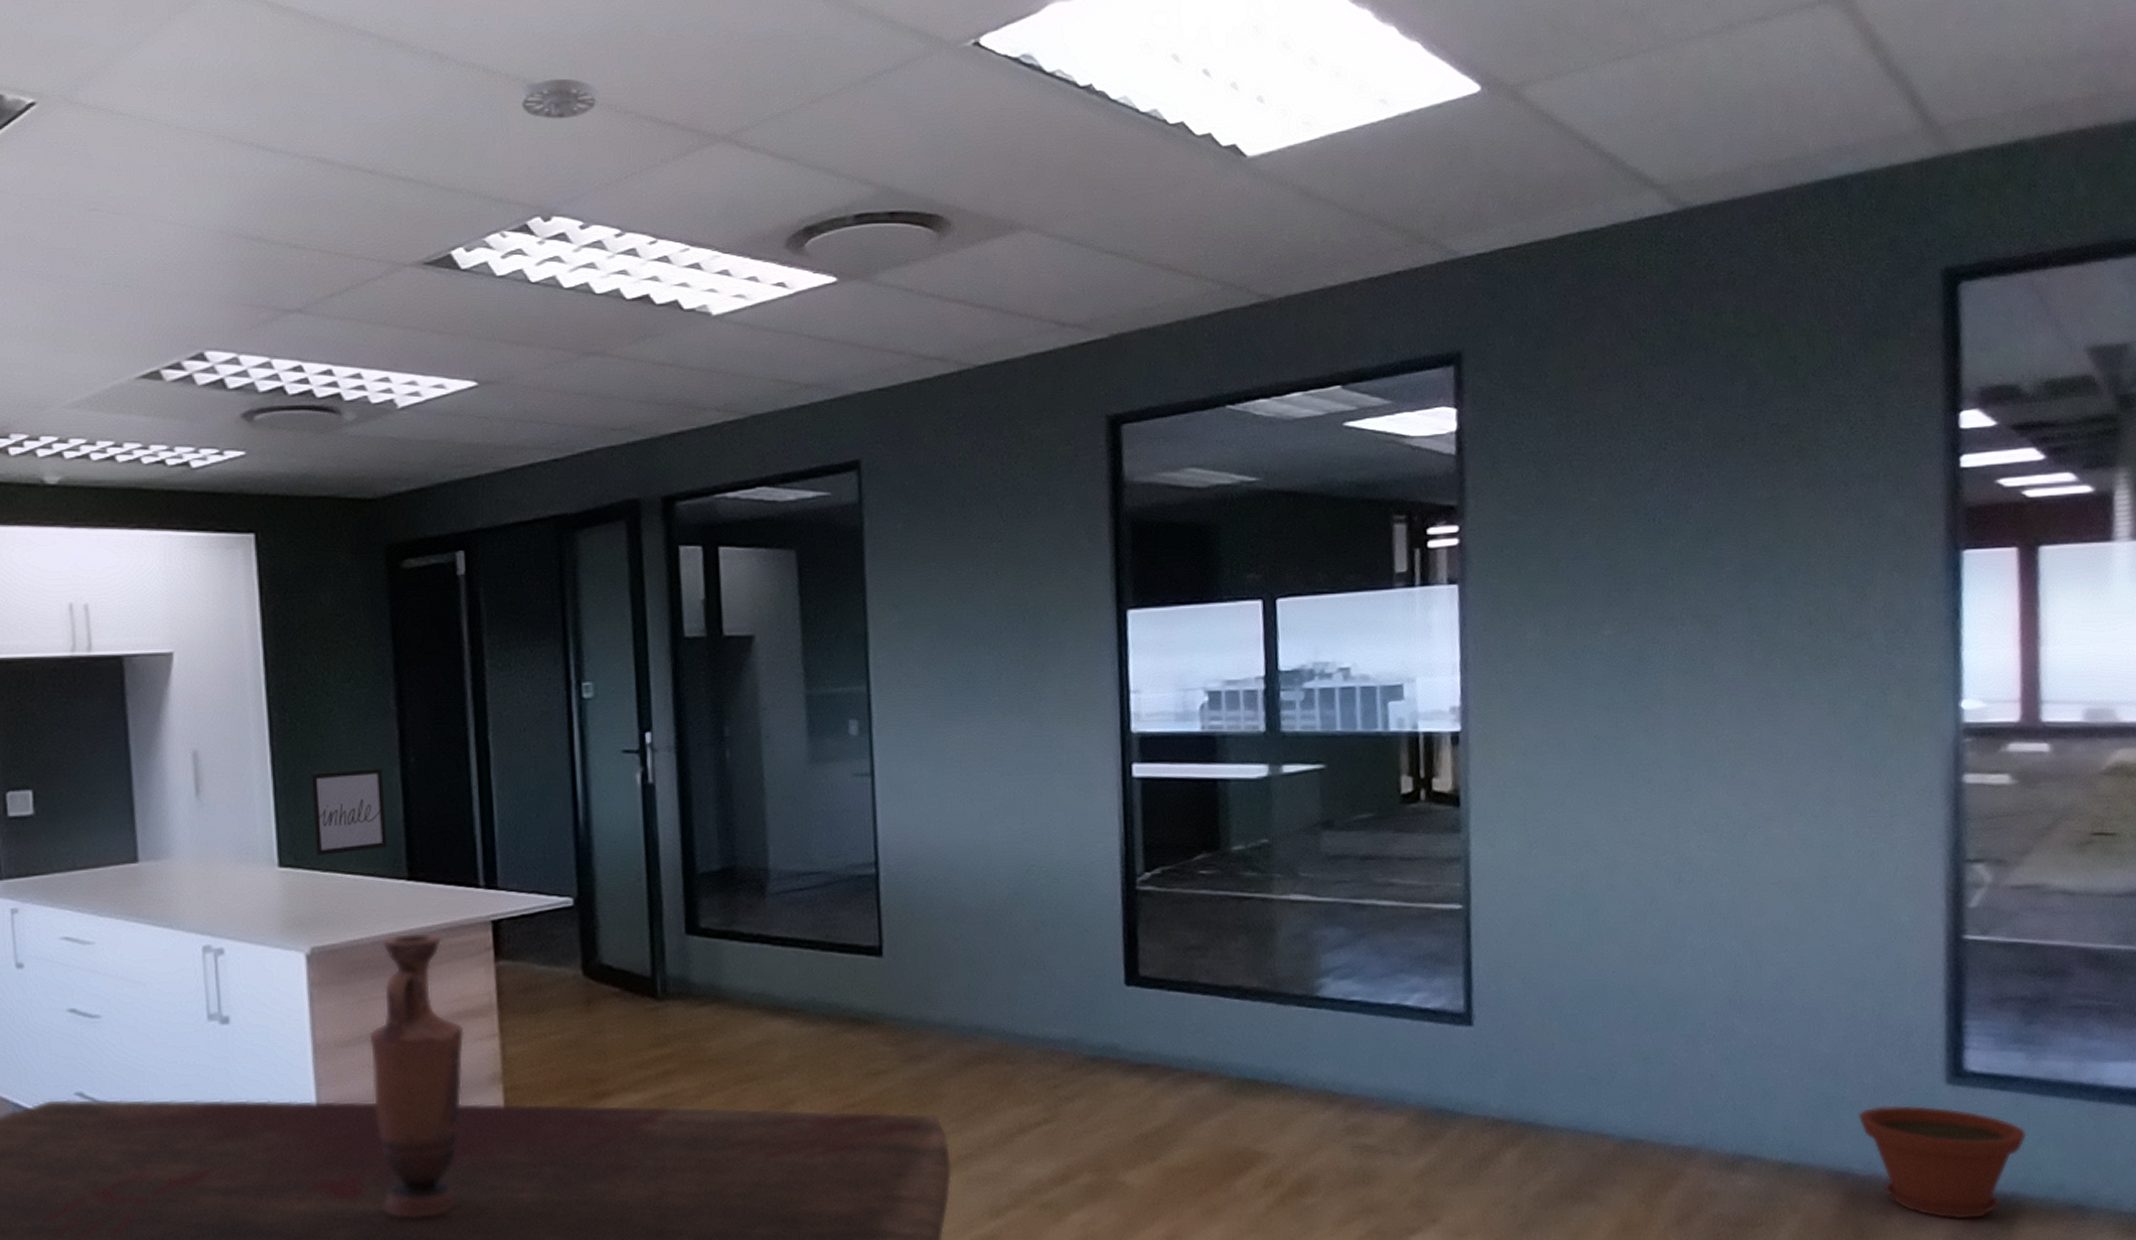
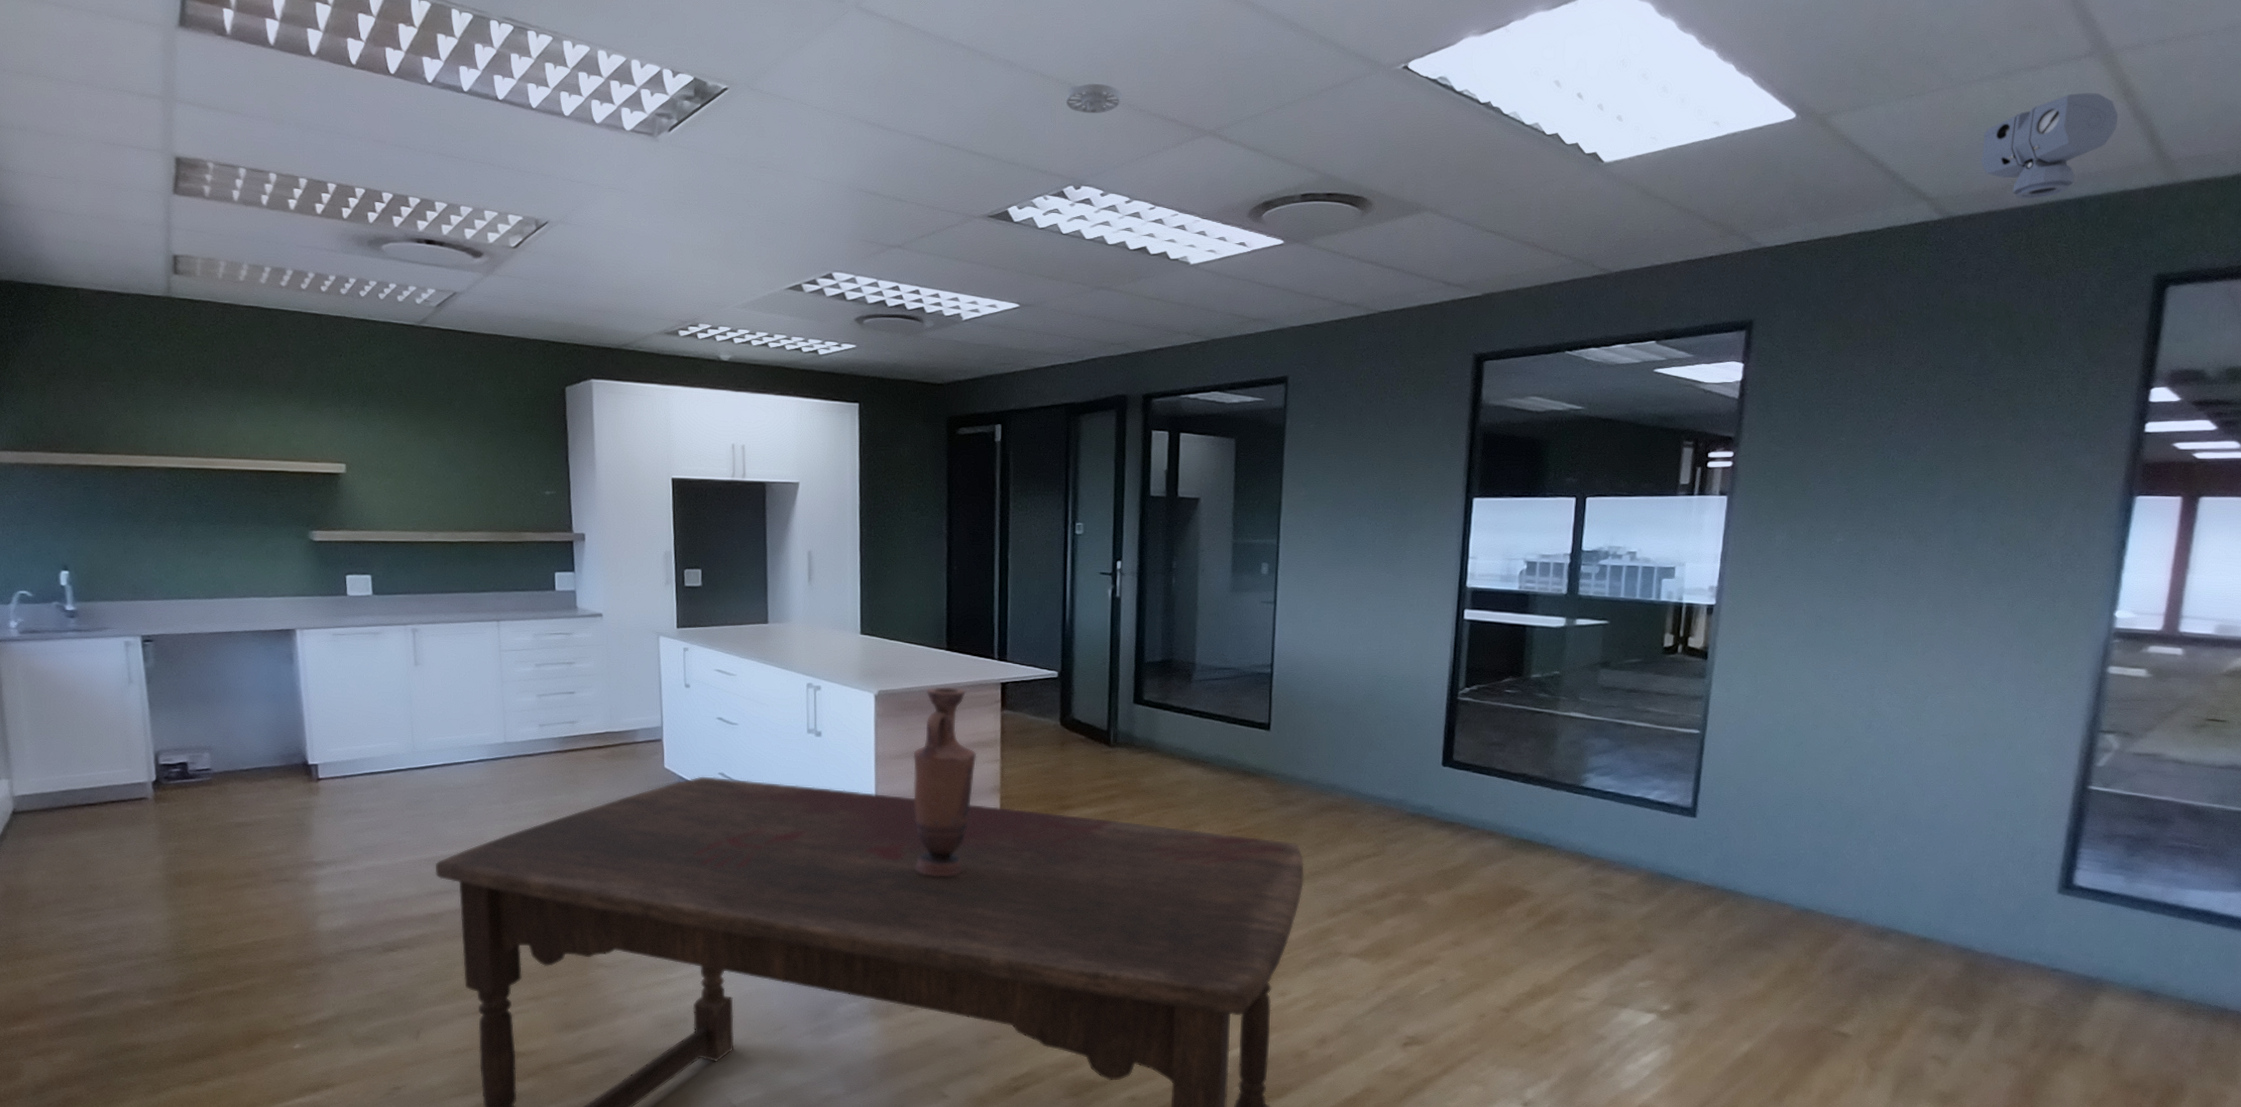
wall art: present [310,768,388,856] -> none [885,572,935,629]
security camera: none [1712,47,1870,182] -> present [1980,93,2119,200]
plant pot: present [1857,1105,2027,1219] -> none [1983,904,2116,992]

